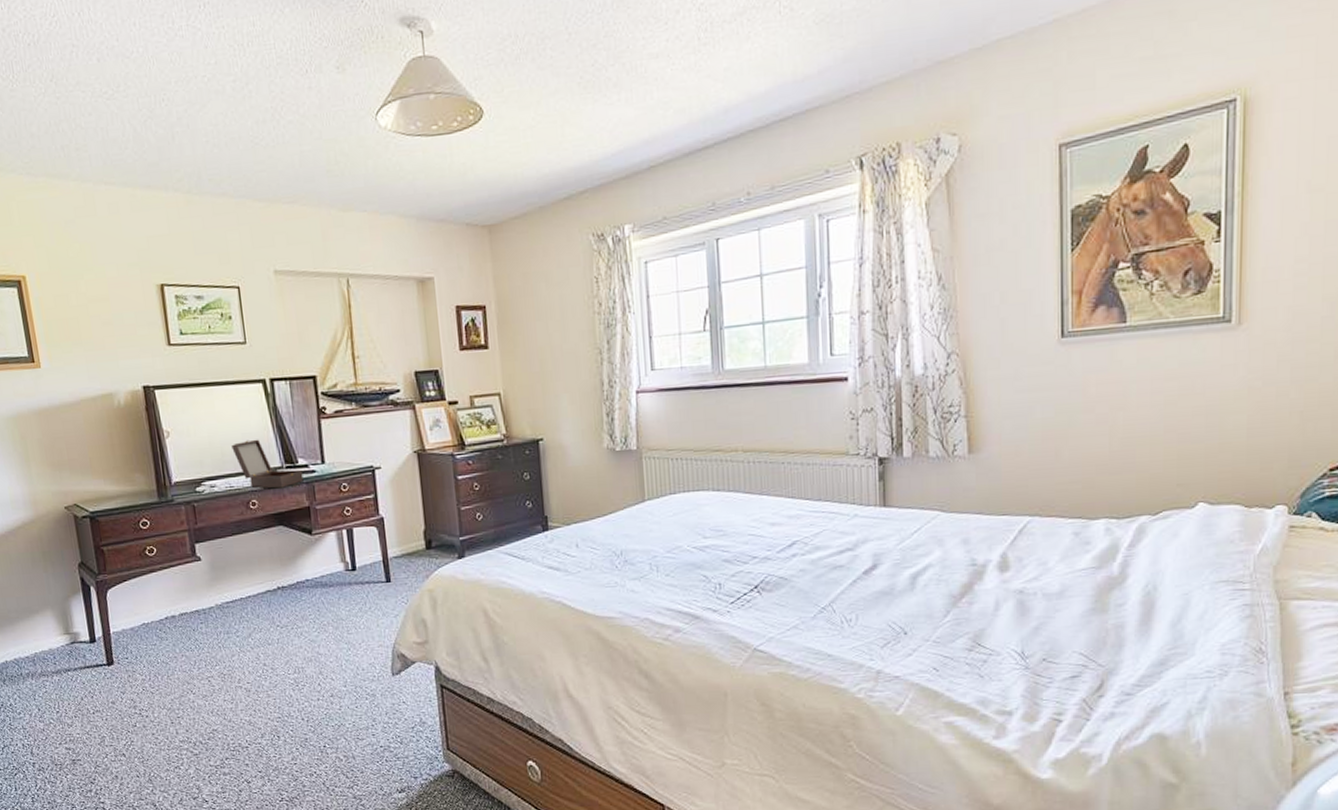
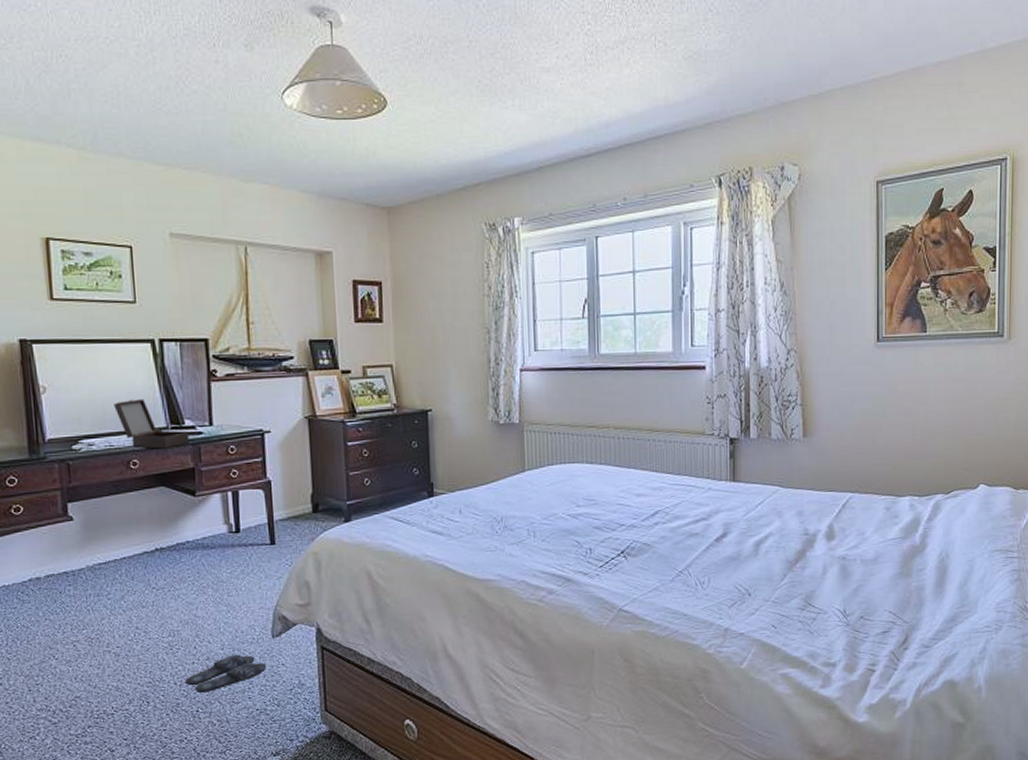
slippers: none [312,691,388,728] -> present [185,654,266,693]

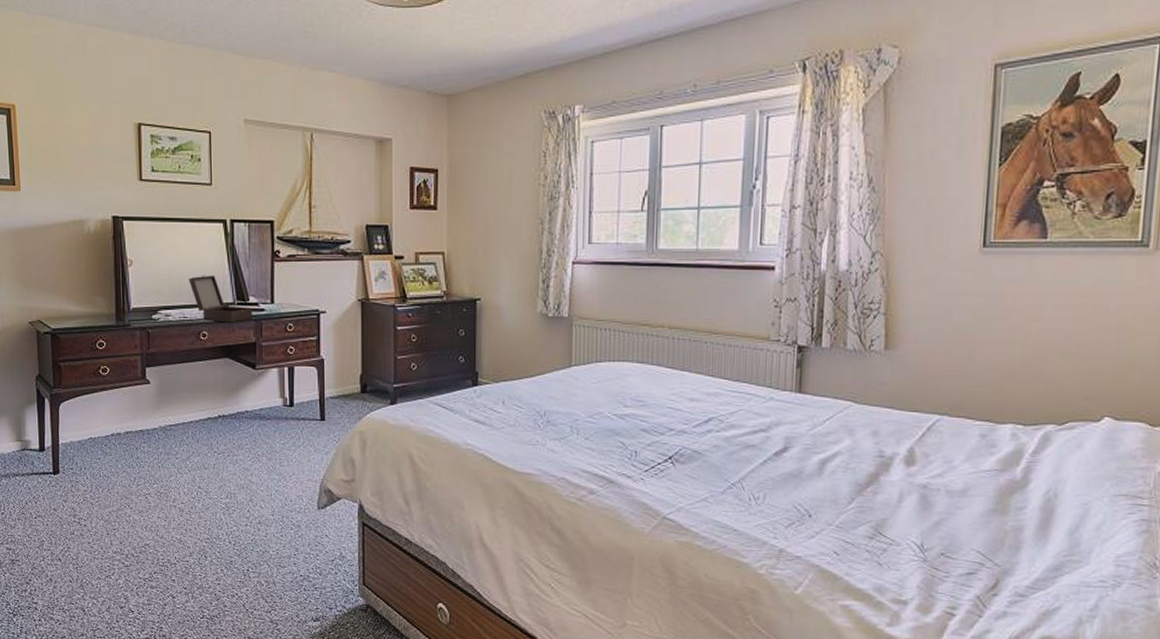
slippers: present [185,654,266,693] -> none [239,521,311,554]

